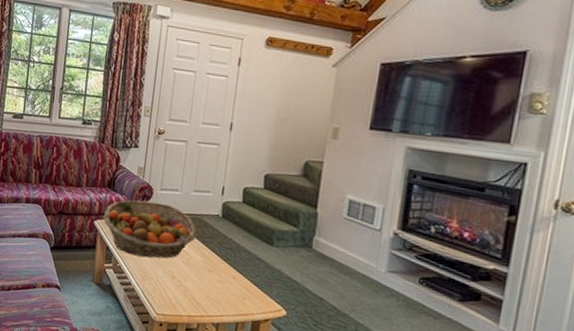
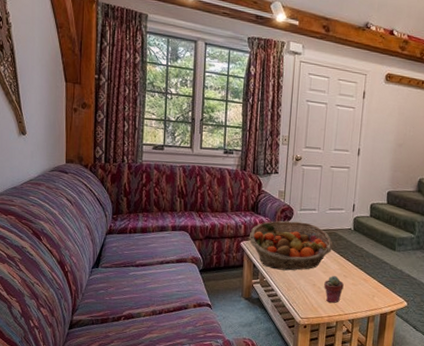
potted succulent: none [184,268,208,301] -> present [324,276,344,303]

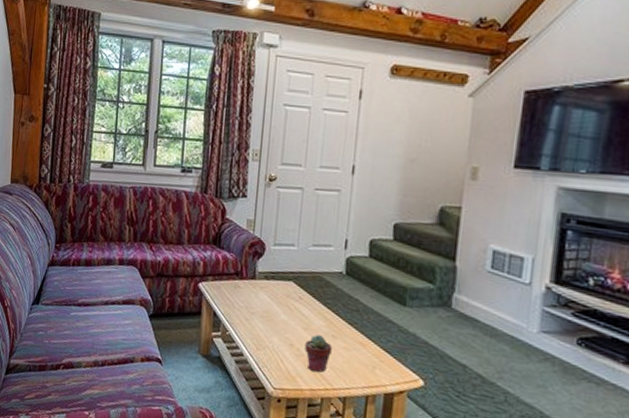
fruit basket: present [249,221,334,271] -> none [209,258,318,324]

